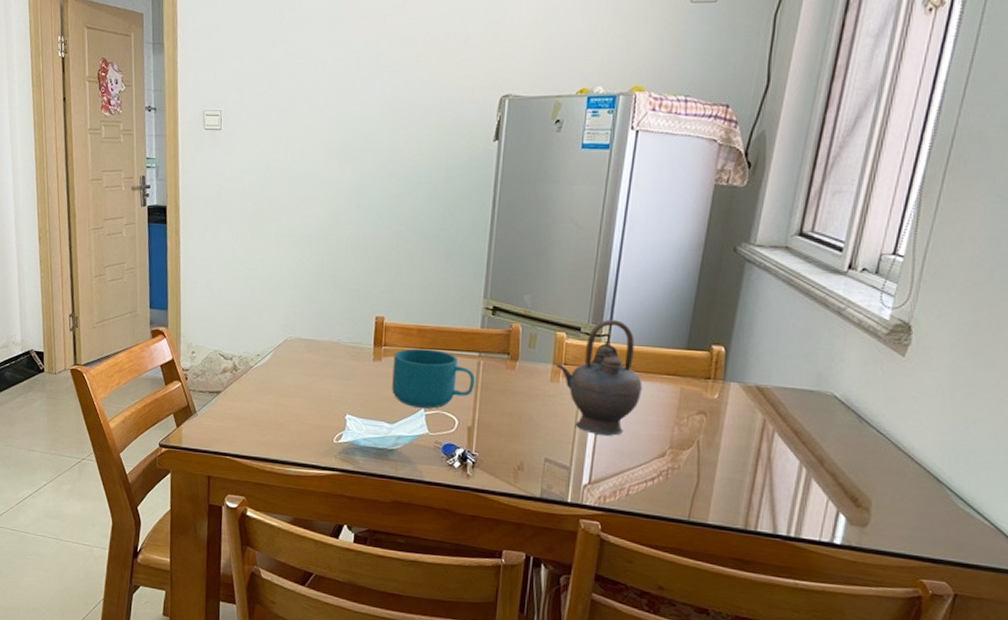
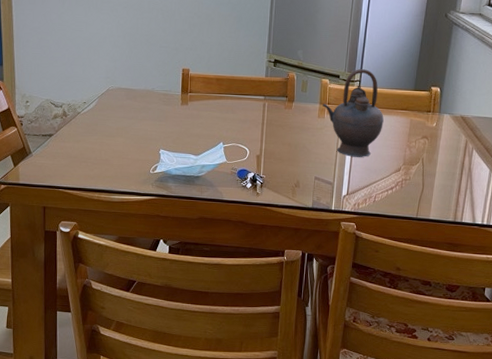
cup: present [392,348,476,409] -> none [197,94,262,142]

